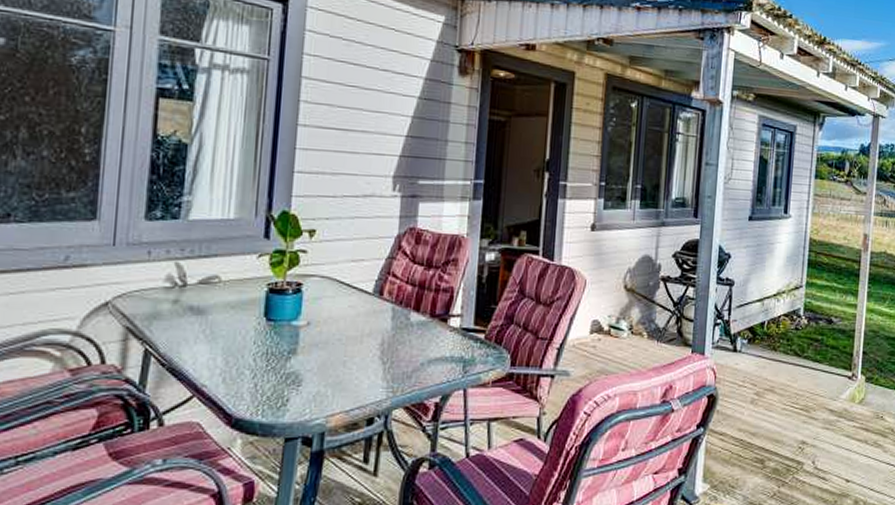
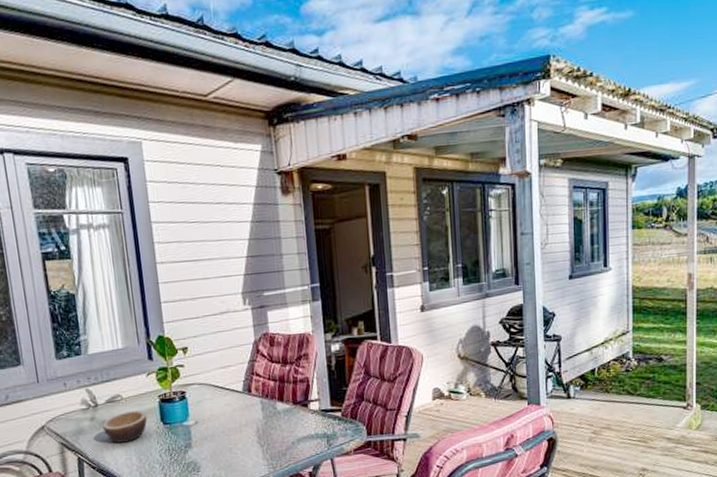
bowl: none [186,298,248,337] -> present [102,410,148,443]

